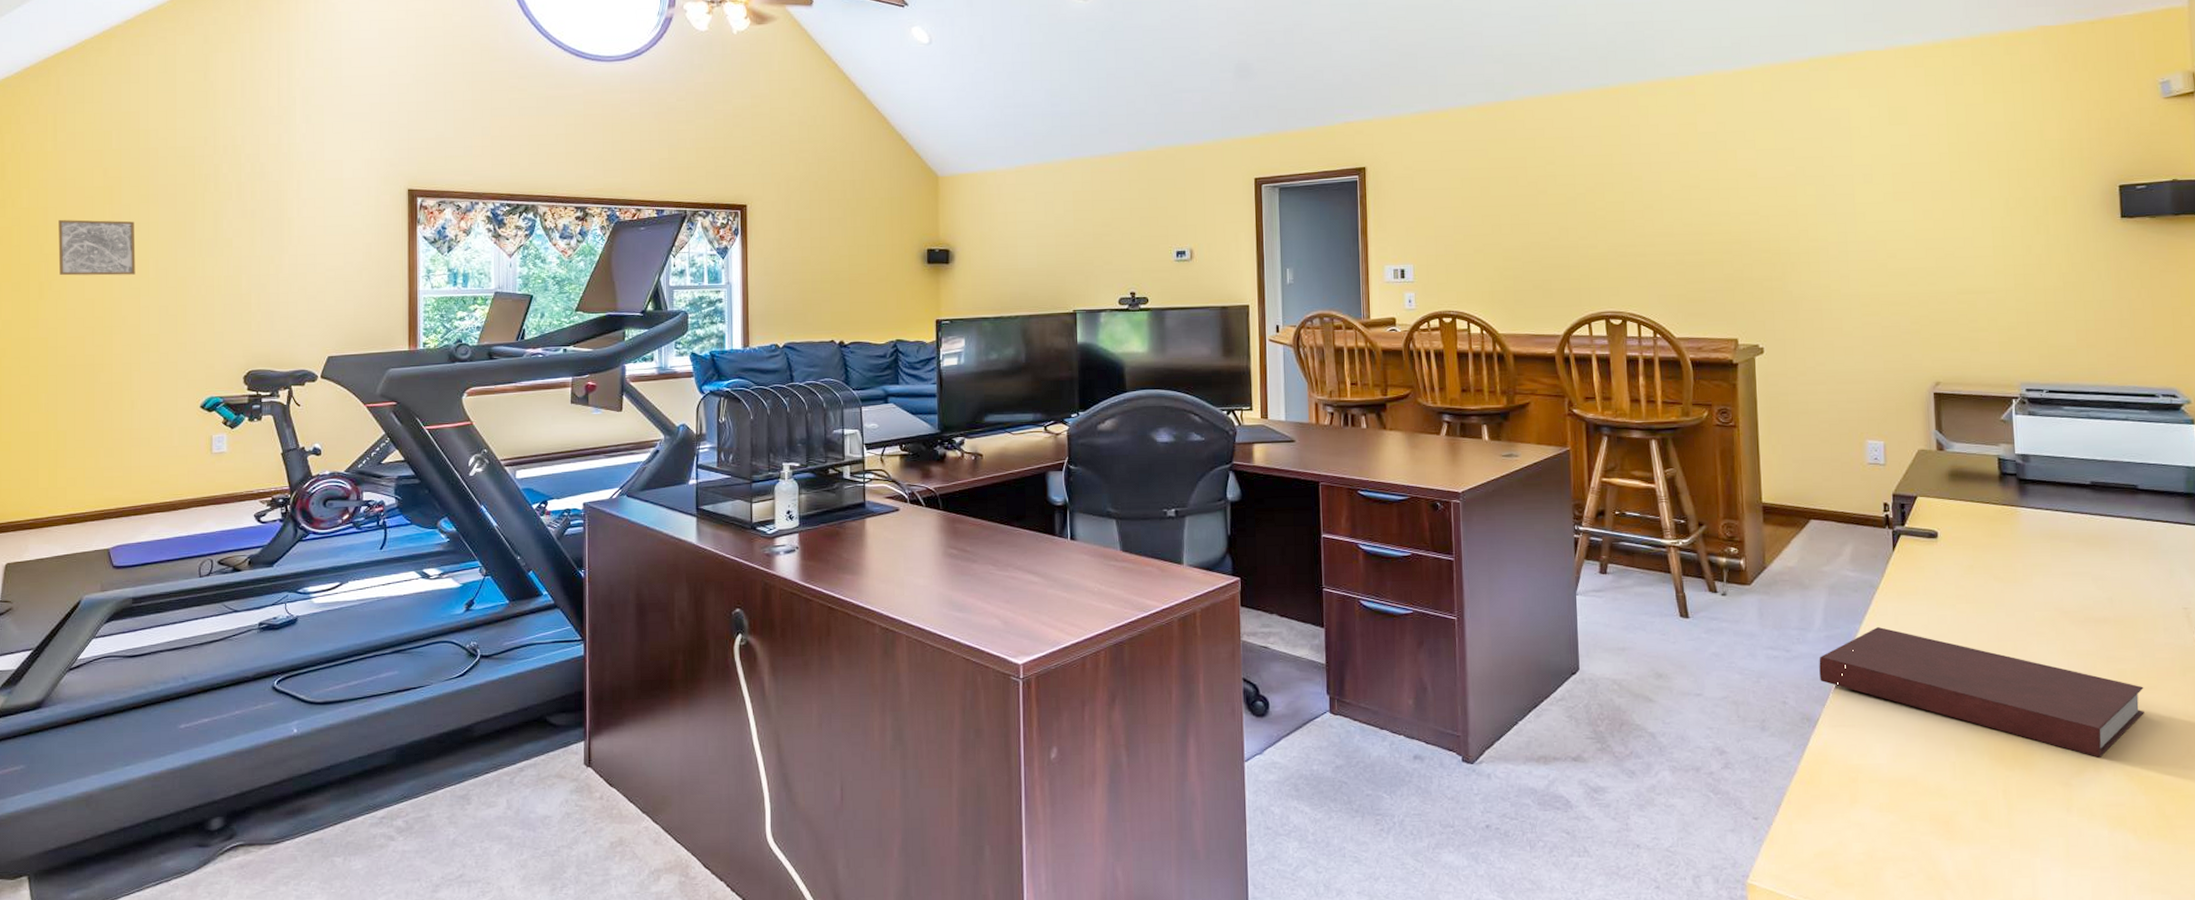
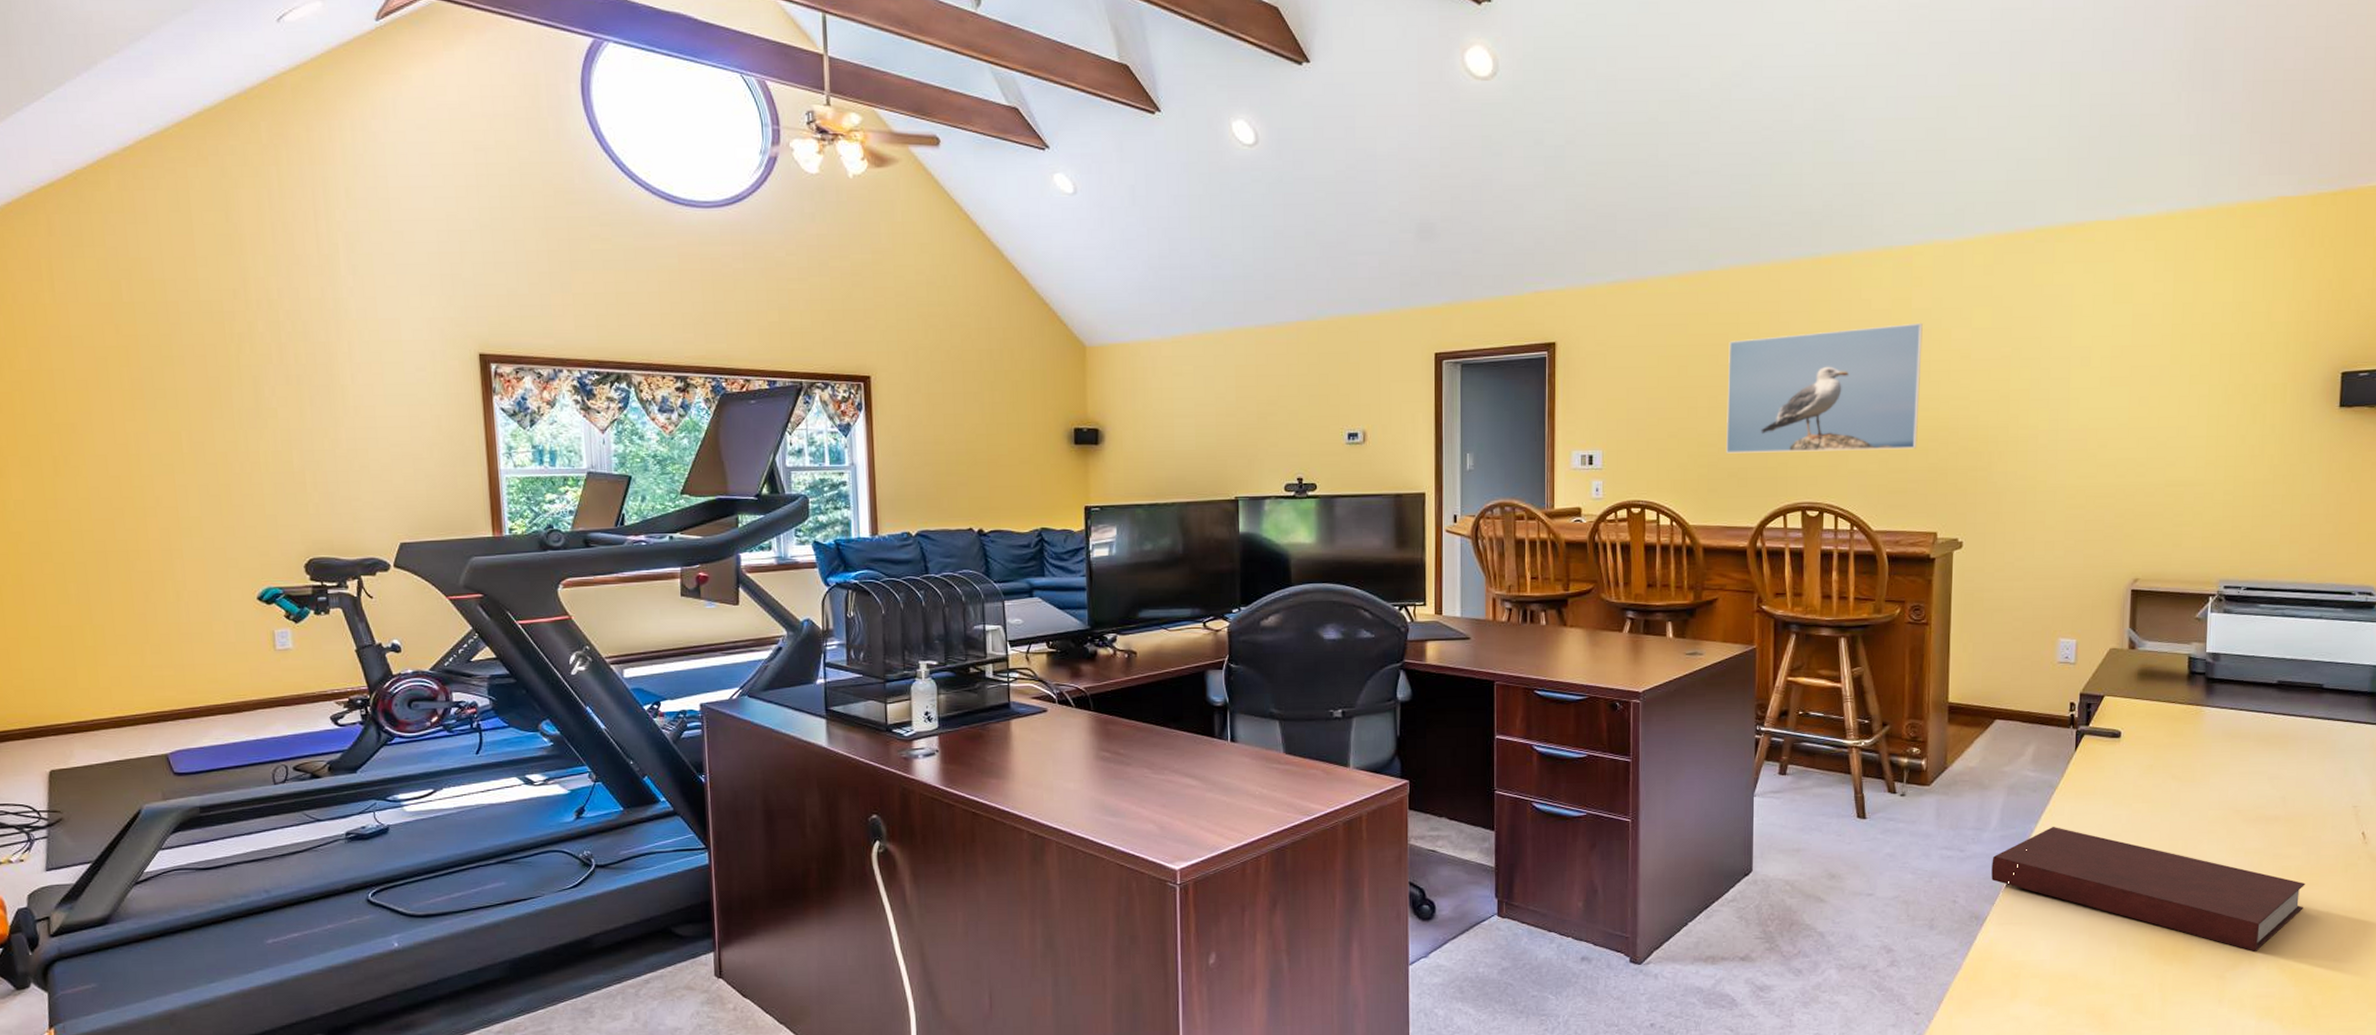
wall art: present [58,219,136,276] -> none [67,383,167,450]
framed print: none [1527,145,1712,267] -> present [1726,322,1923,454]

